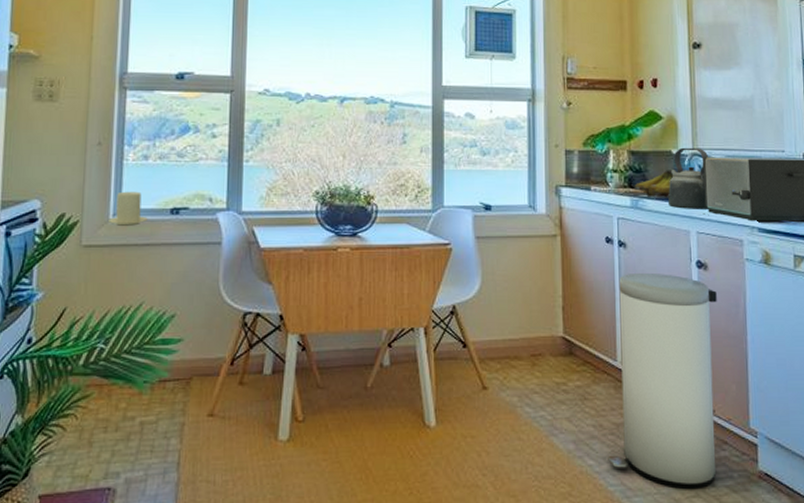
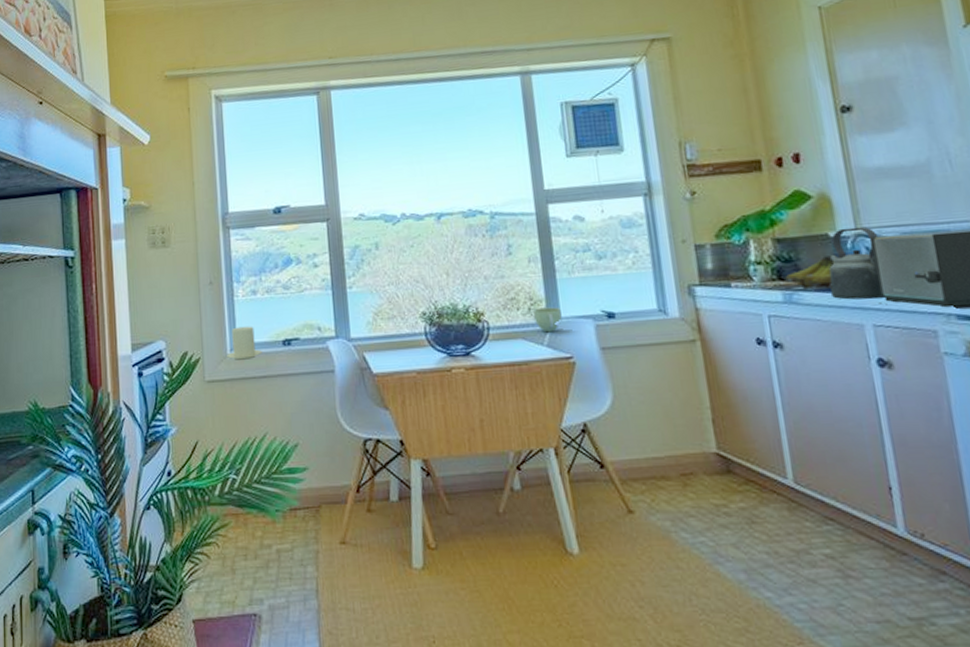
cup: none [420,196,445,219] -> present [533,307,562,333]
pedal bin: present [608,272,717,490] -> none [778,376,936,628]

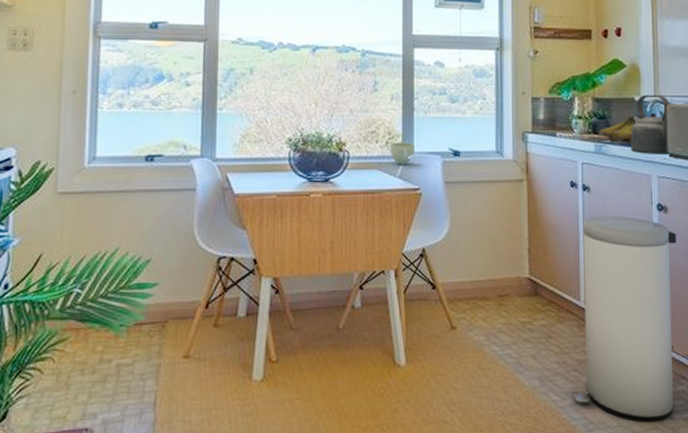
candle: present [227,326,262,360] -> none [84,139,123,173]
pedal bin: none [778,376,936,628] -> present [571,215,676,423]

